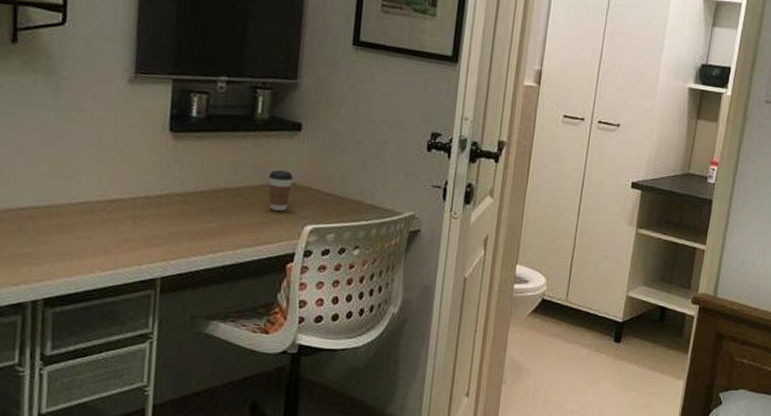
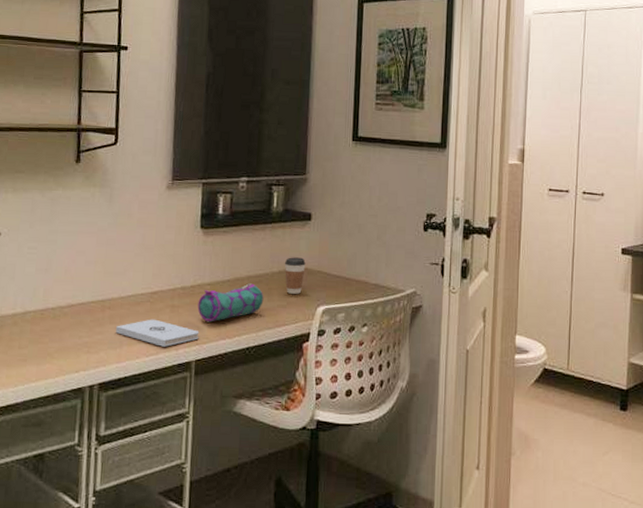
notepad: none [64,230,166,262] -> present [116,319,199,347]
pencil case: none [164,196,244,237] -> present [197,283,264,323]

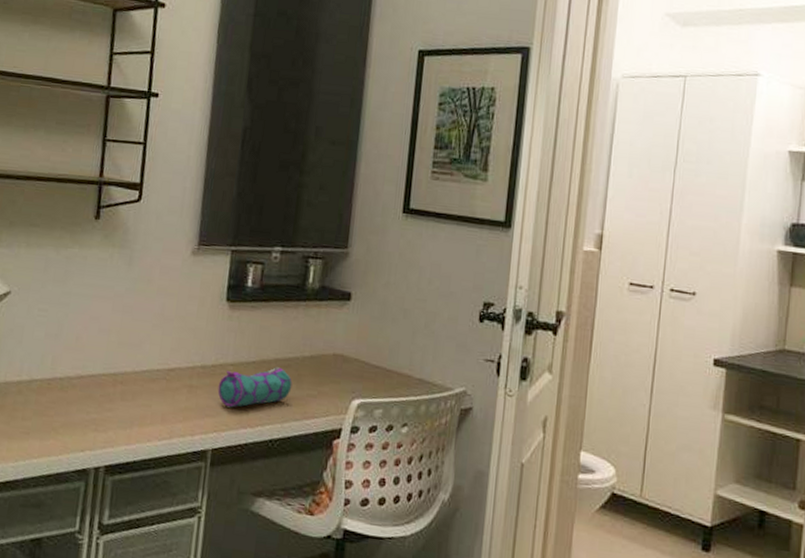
notepad: present [116,319,199,347] -> none [127,398,218,431]
coffee cup: present [284,257,306,294] -> none [317,341,342,384]

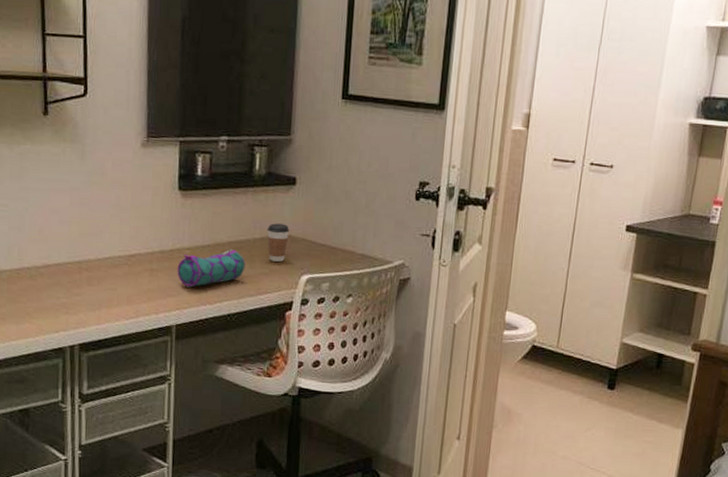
coffee cup: none [317,341,342,384] -> present [267,223,290,262]

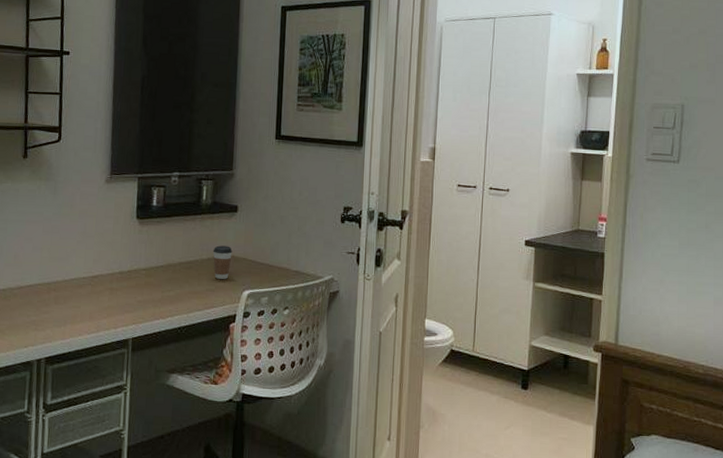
pencil case: present [177,249,246,288] -> none [134,269,194,304]

